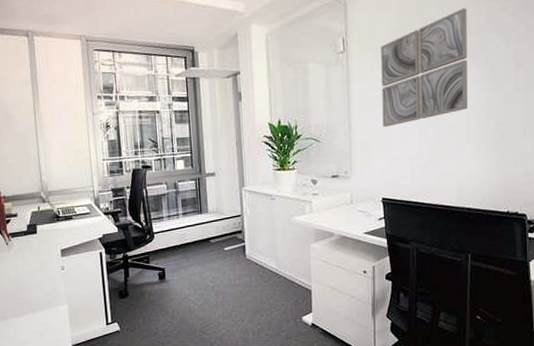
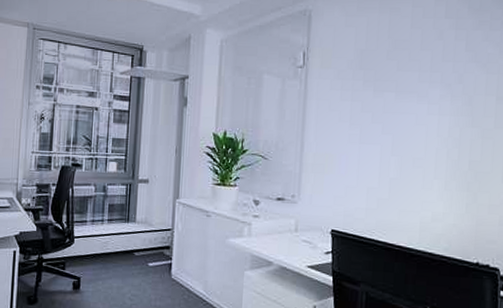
wall art: present [380,7,468,127] -> none [339,32,445,152]

